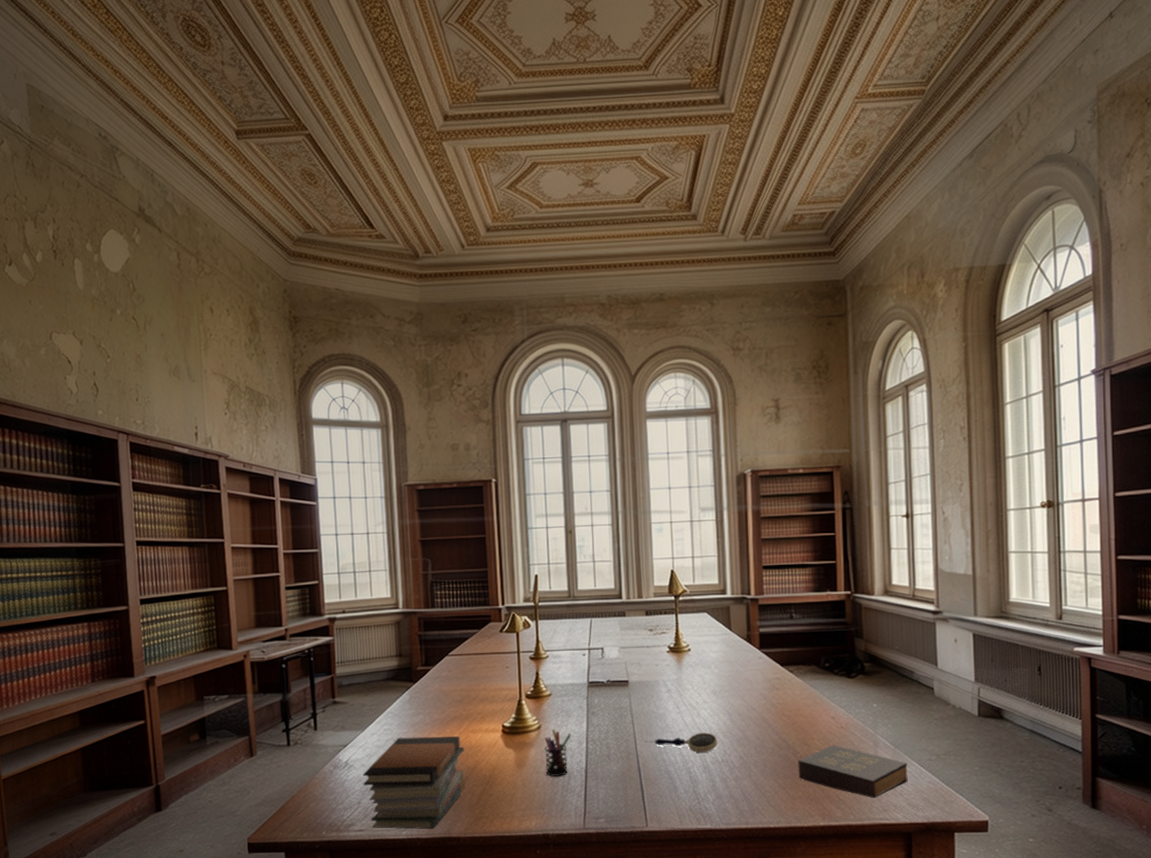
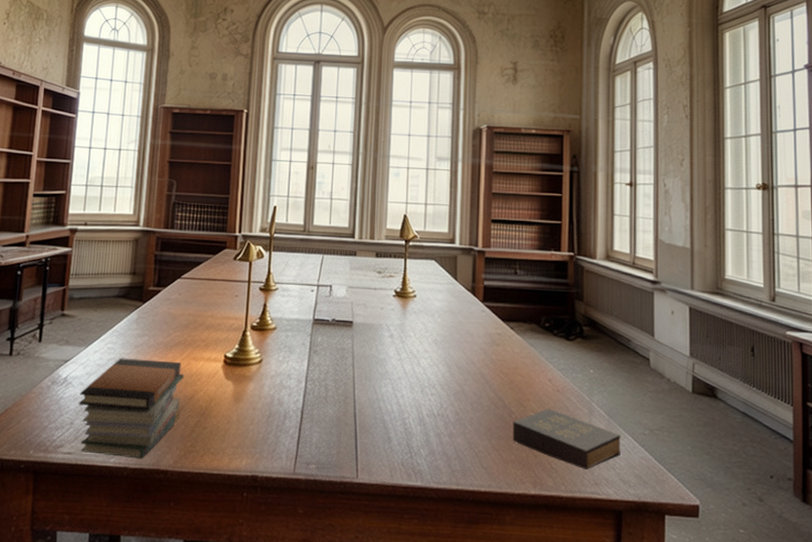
pen holder: present [544,728,572,777] -> none [262,364,292,415]
magnifying glass: present [644,732,717,753] -> none [363,382,435,404]

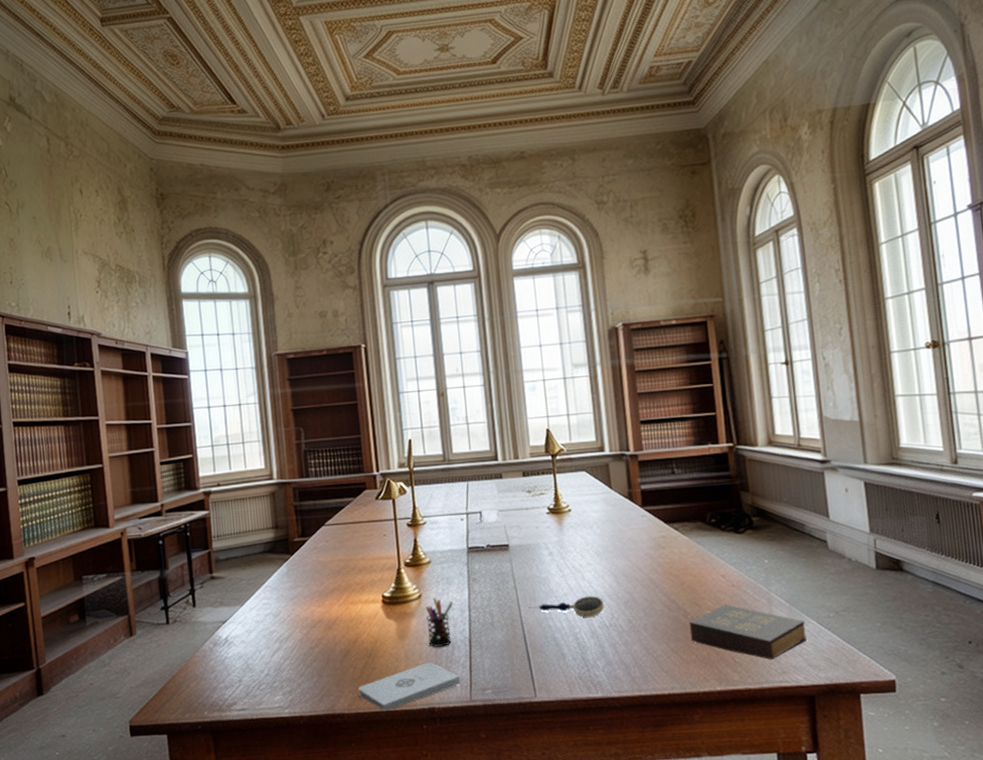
book stack: present [78,358,184,459] -> none [242,608,347,707]
notepad: none [186,429,286,473] -> present [358,662,460,711]
pen holder: none [262,364,292,415] -> present [425,597,453,647]
magnifying glass: none [363,382,435,404] -> present [528,595,604,617]

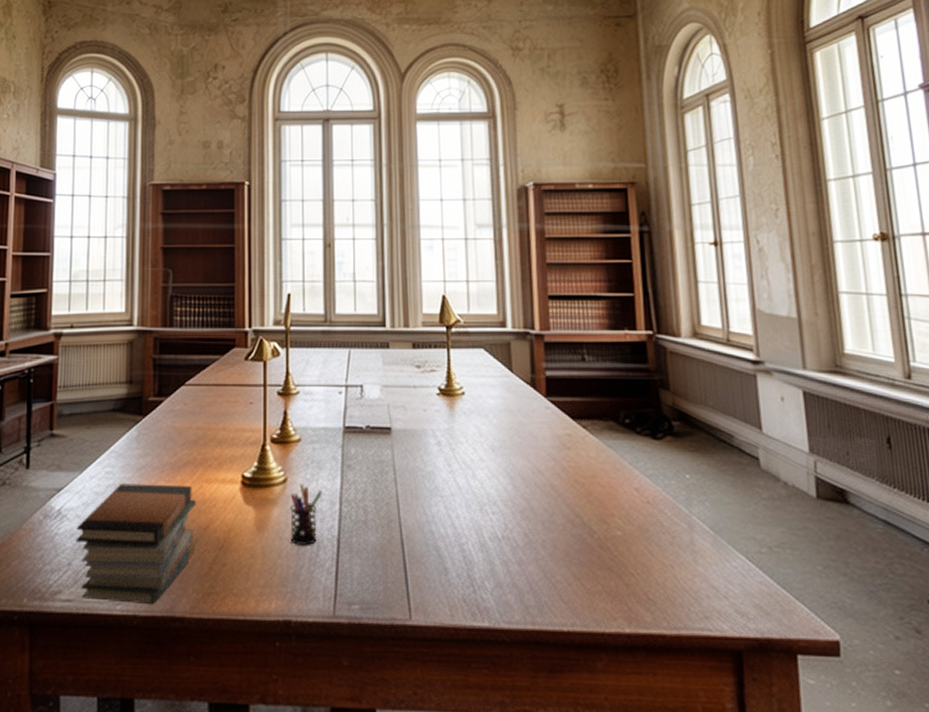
book stack: none [242,608,347,707] -> present [76,483,196,605]
notepad: present [358,662,460,711] -> none [204,563,323,619]
magnifying glass: present [528,595,604,617] -> none [409,499,497,525]
hardback book: present [689,604,807,660] -> none [595,524,734,601]

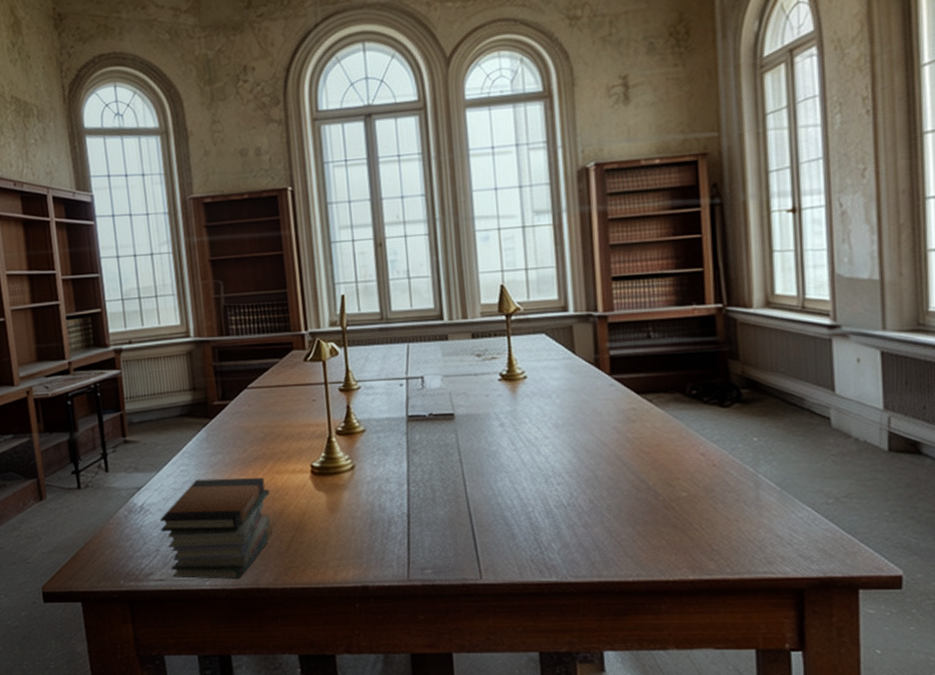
pen holder: present [290,483,323,545] -> none [359,468,390,522]

